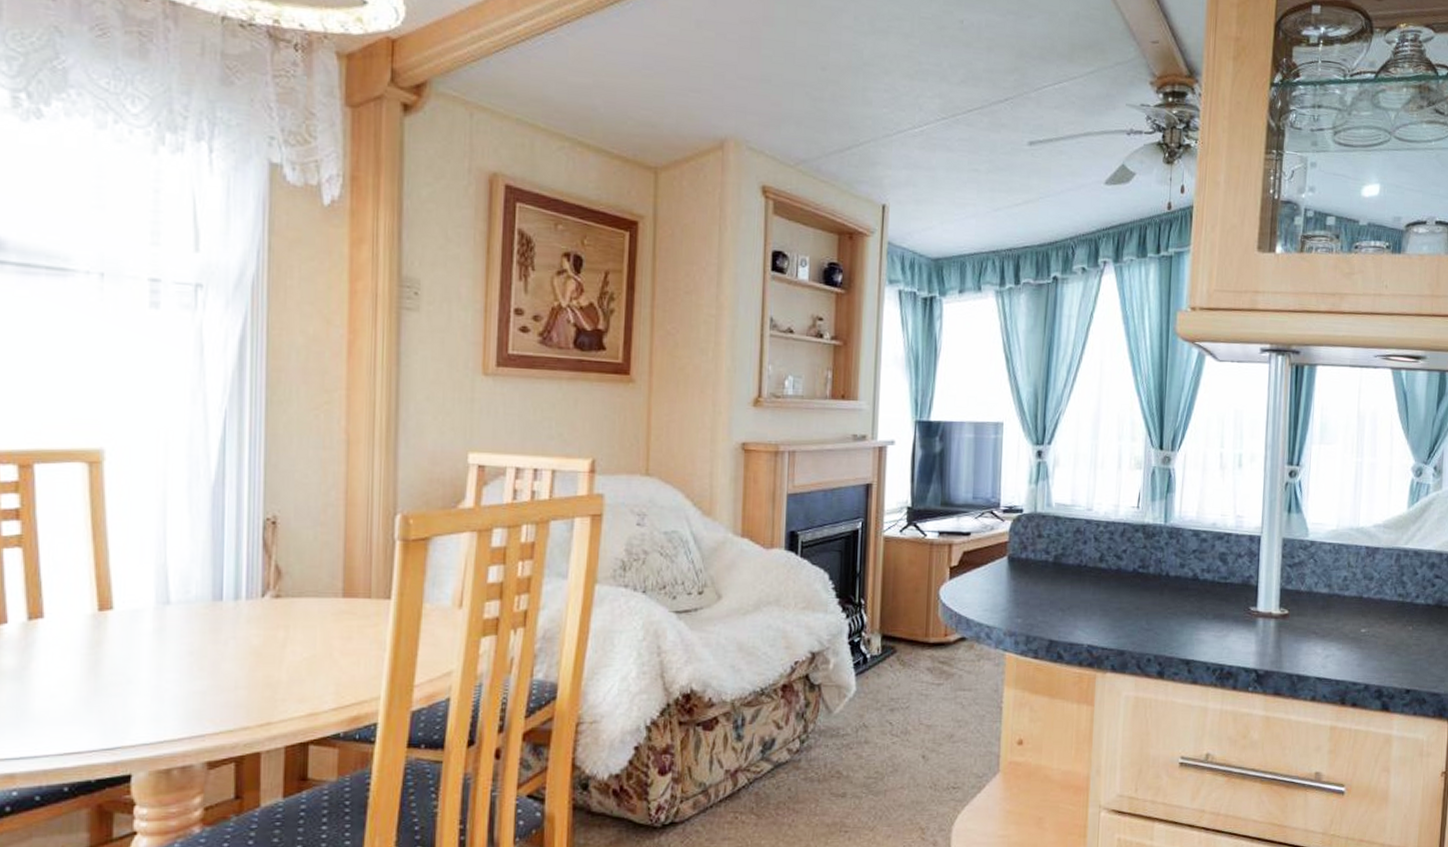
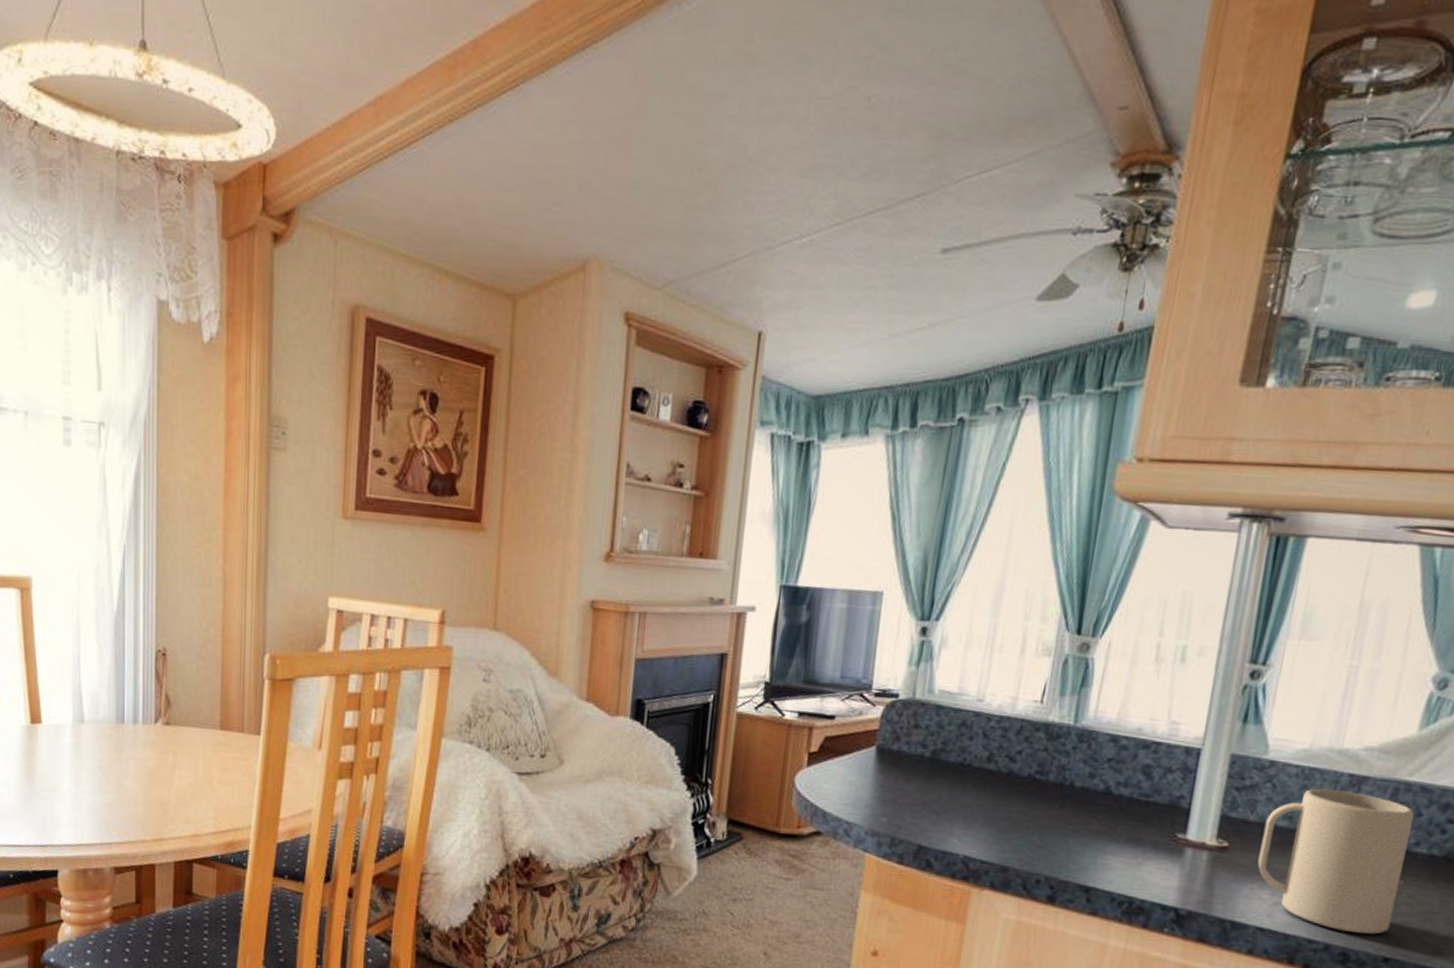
mug: none [1311,560,1412,673] -> present [1257,788,1414,935]

